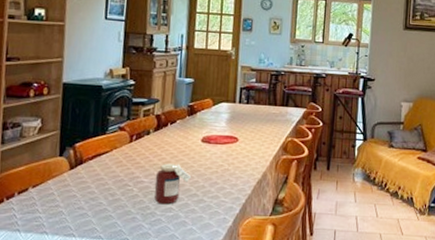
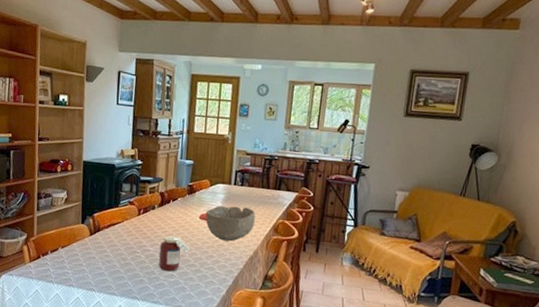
bowl: none [208,126,263,165] -> present [205,205,256,242]

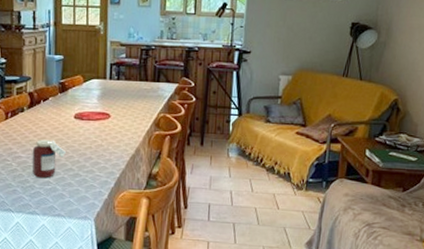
bowl: present [205,205,256,242] -> none [80,102,135,141]

